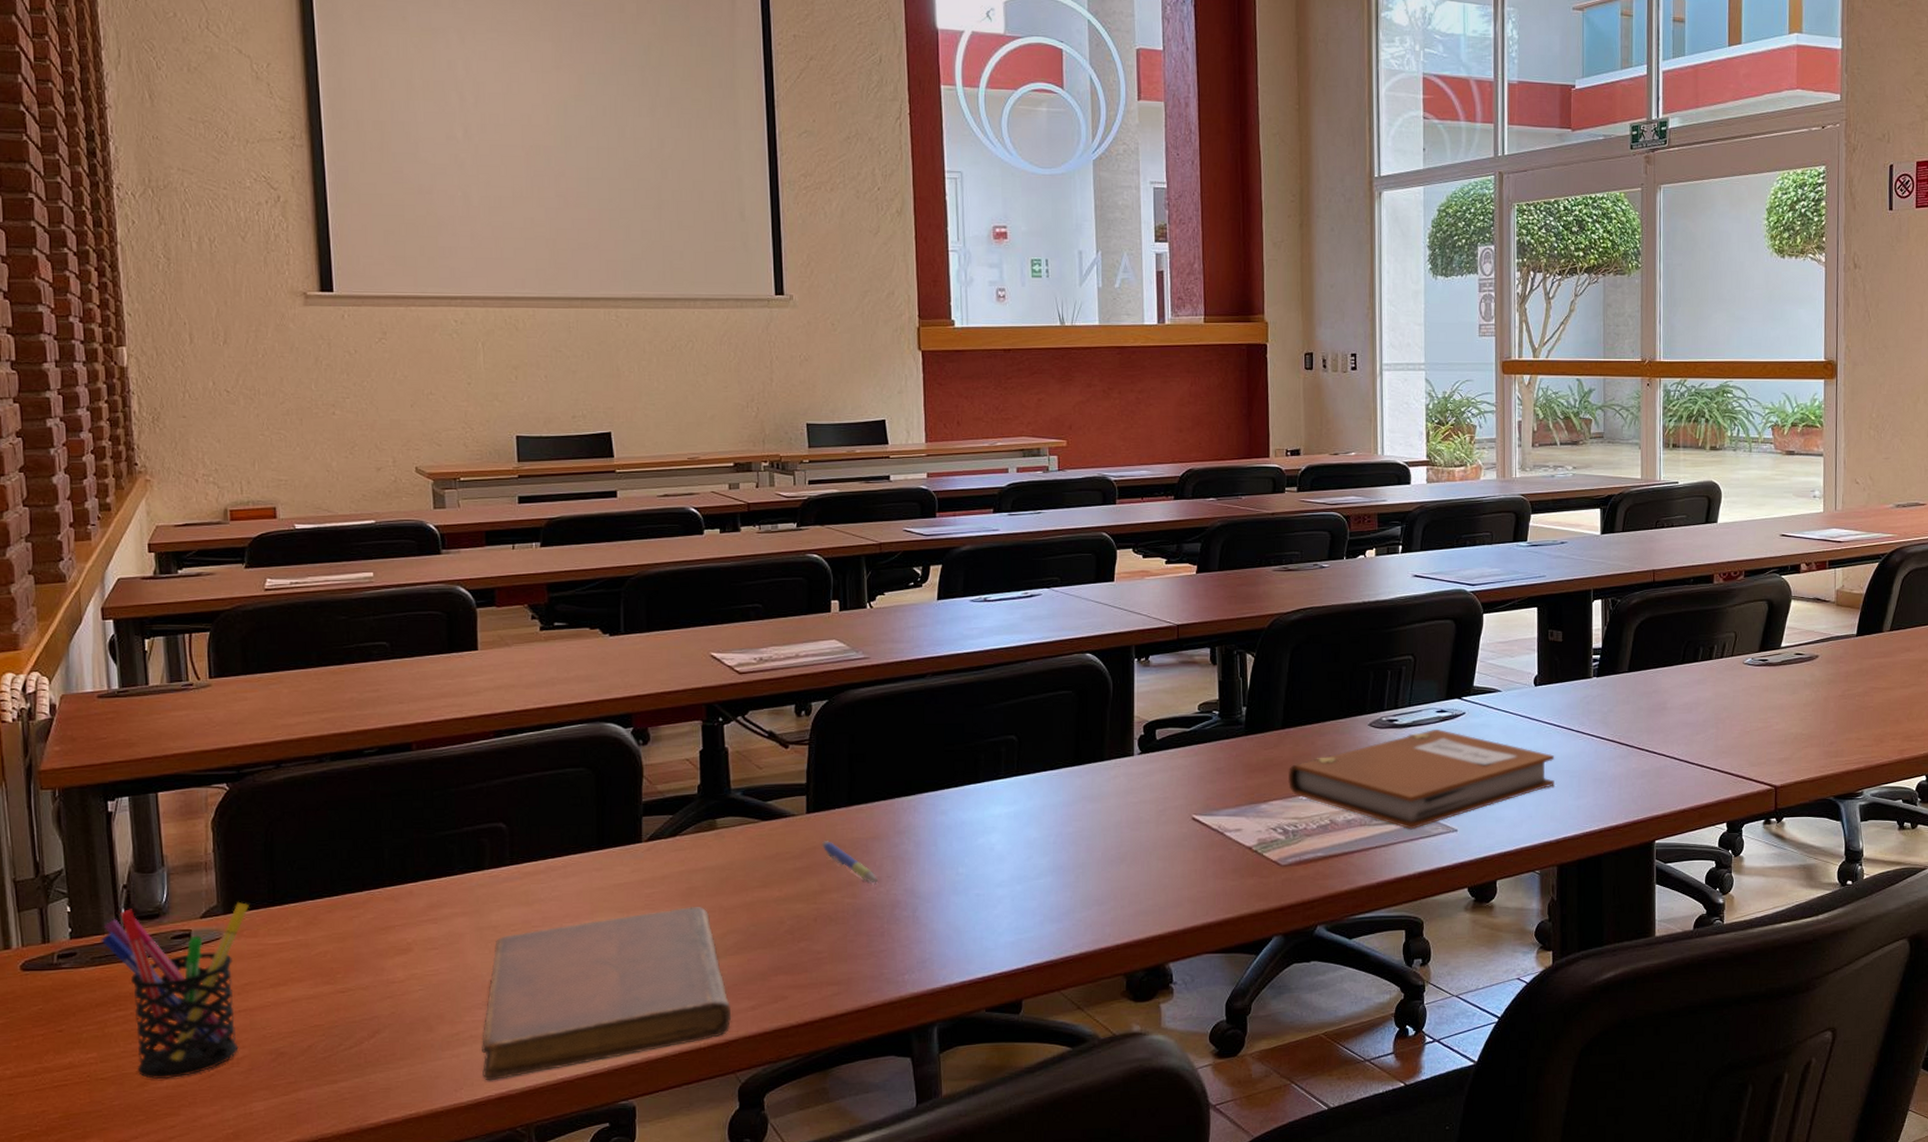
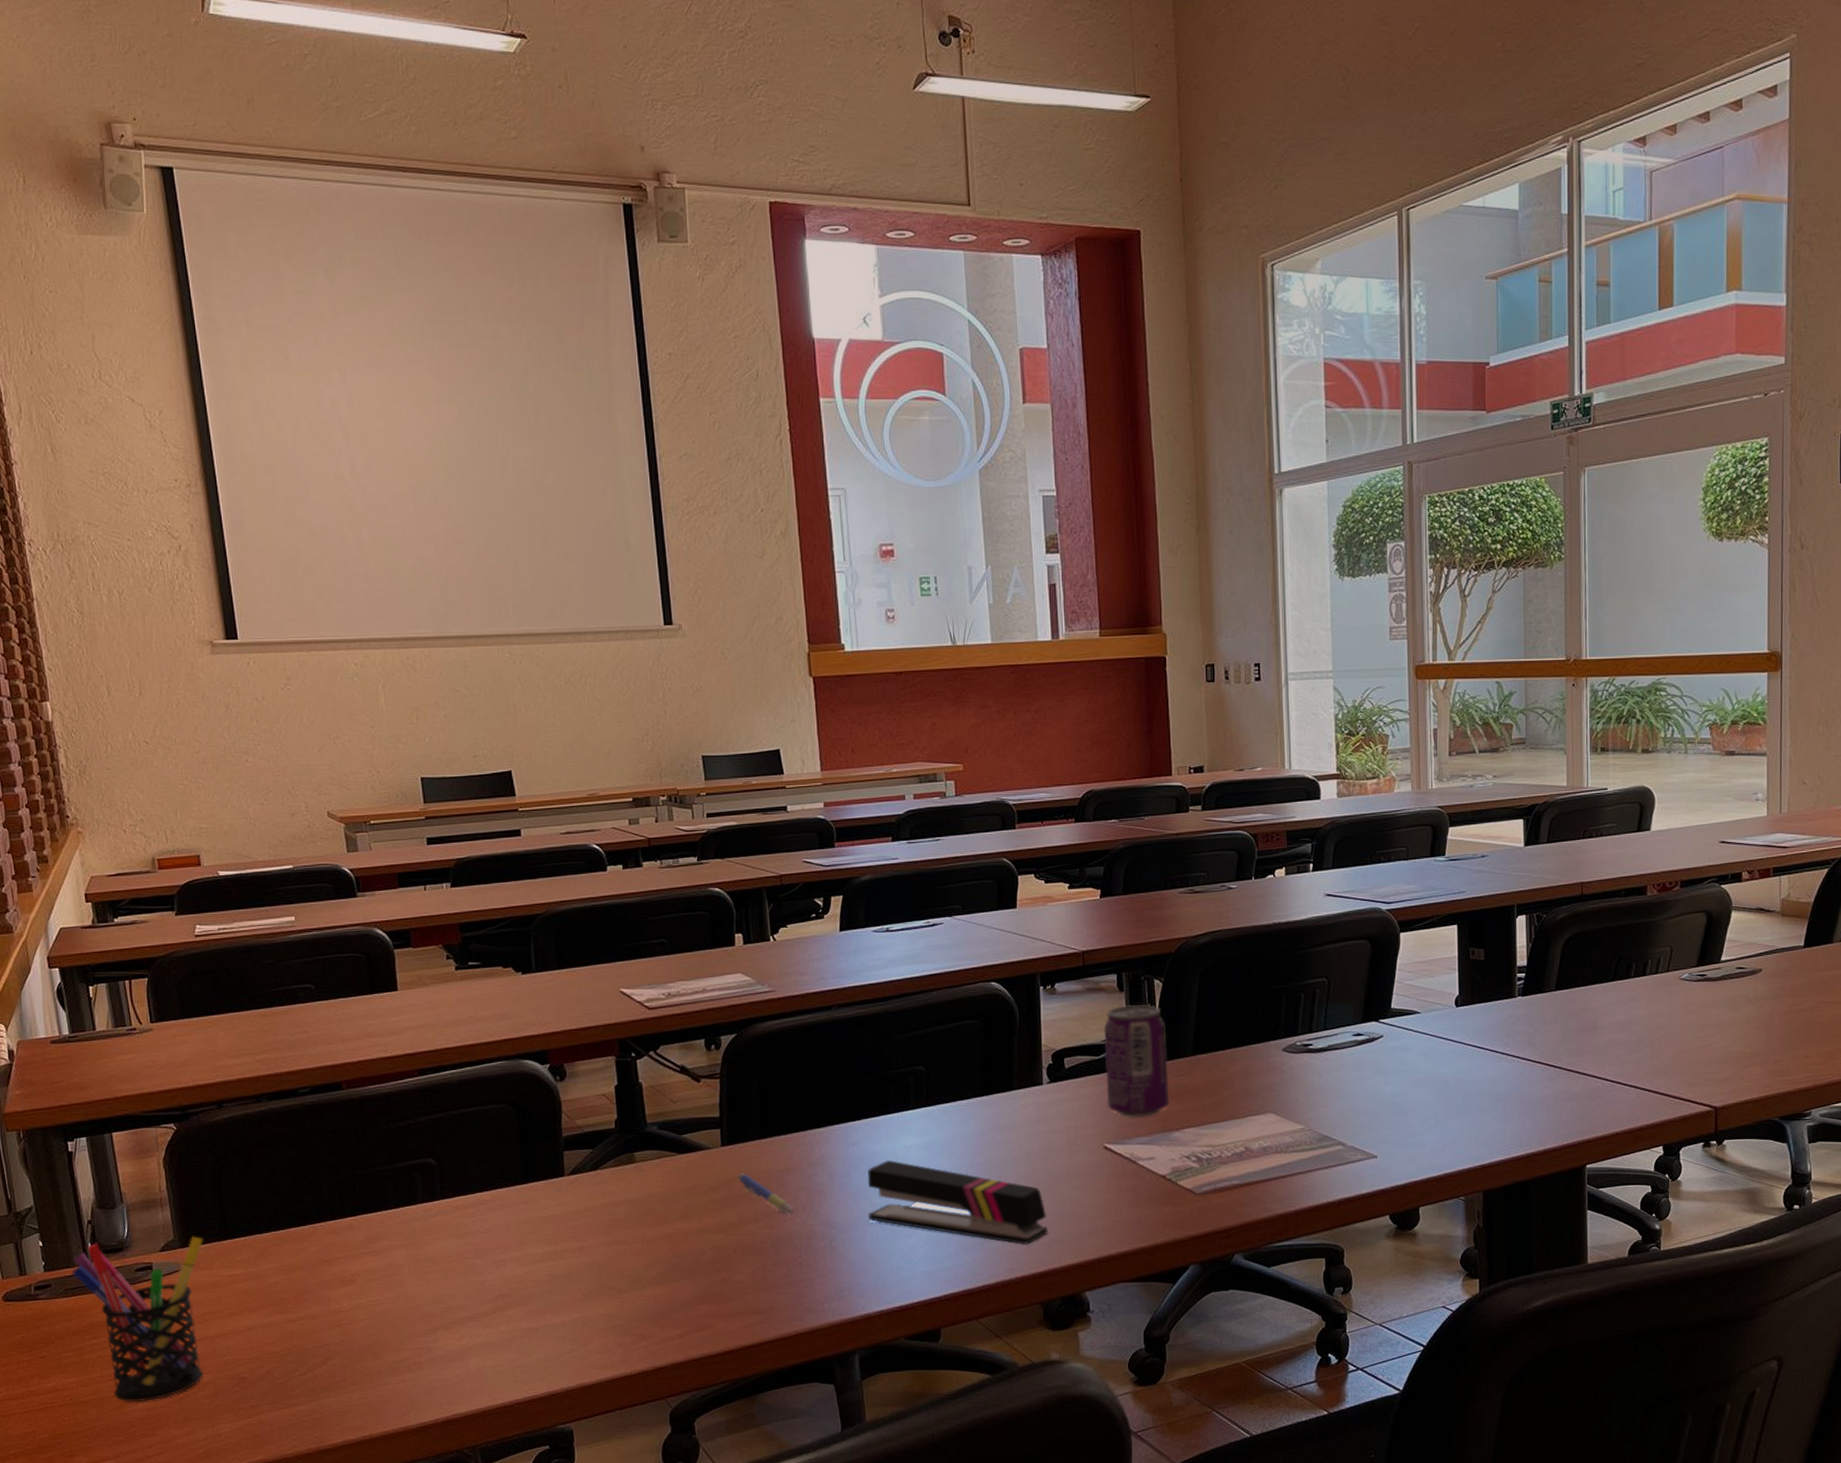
notebook: present [482,907,732,1081] -> none [426,1238,660,1405]
stapler: none [954,828,1134,916] -> present [868,1159,1048,1245]
beverage can: none [1195,679,1258,789] -> present [1103,1005,1170,1117]
notebook: present [1287,729,1555,830] -> none [1200,1053,1479,1156]

